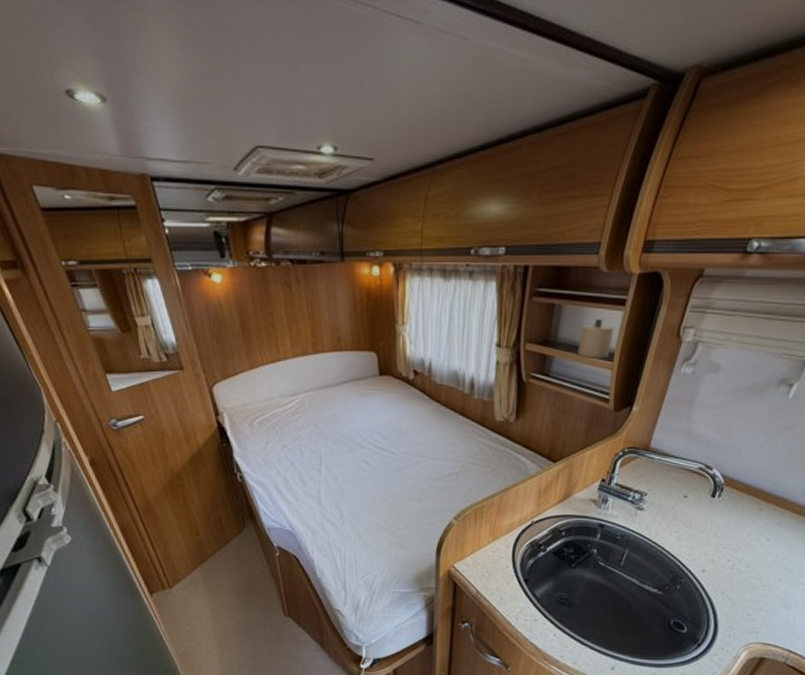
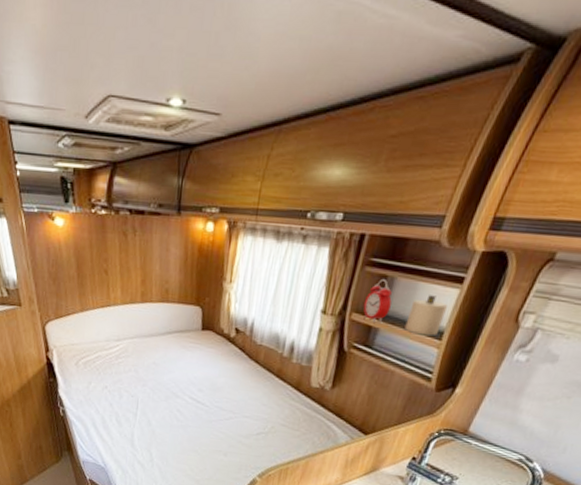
alarm clock: none [535,308,562,351] -> present [363,279,392,323]

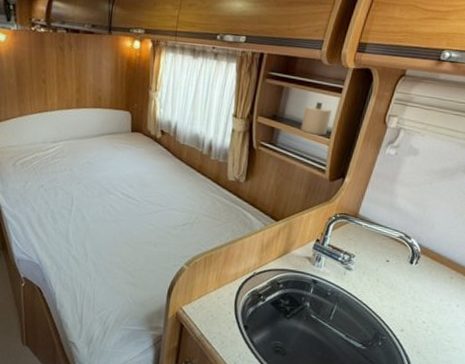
alarm clock: present [363,279,392,323] -> none [266,89,289,125]

